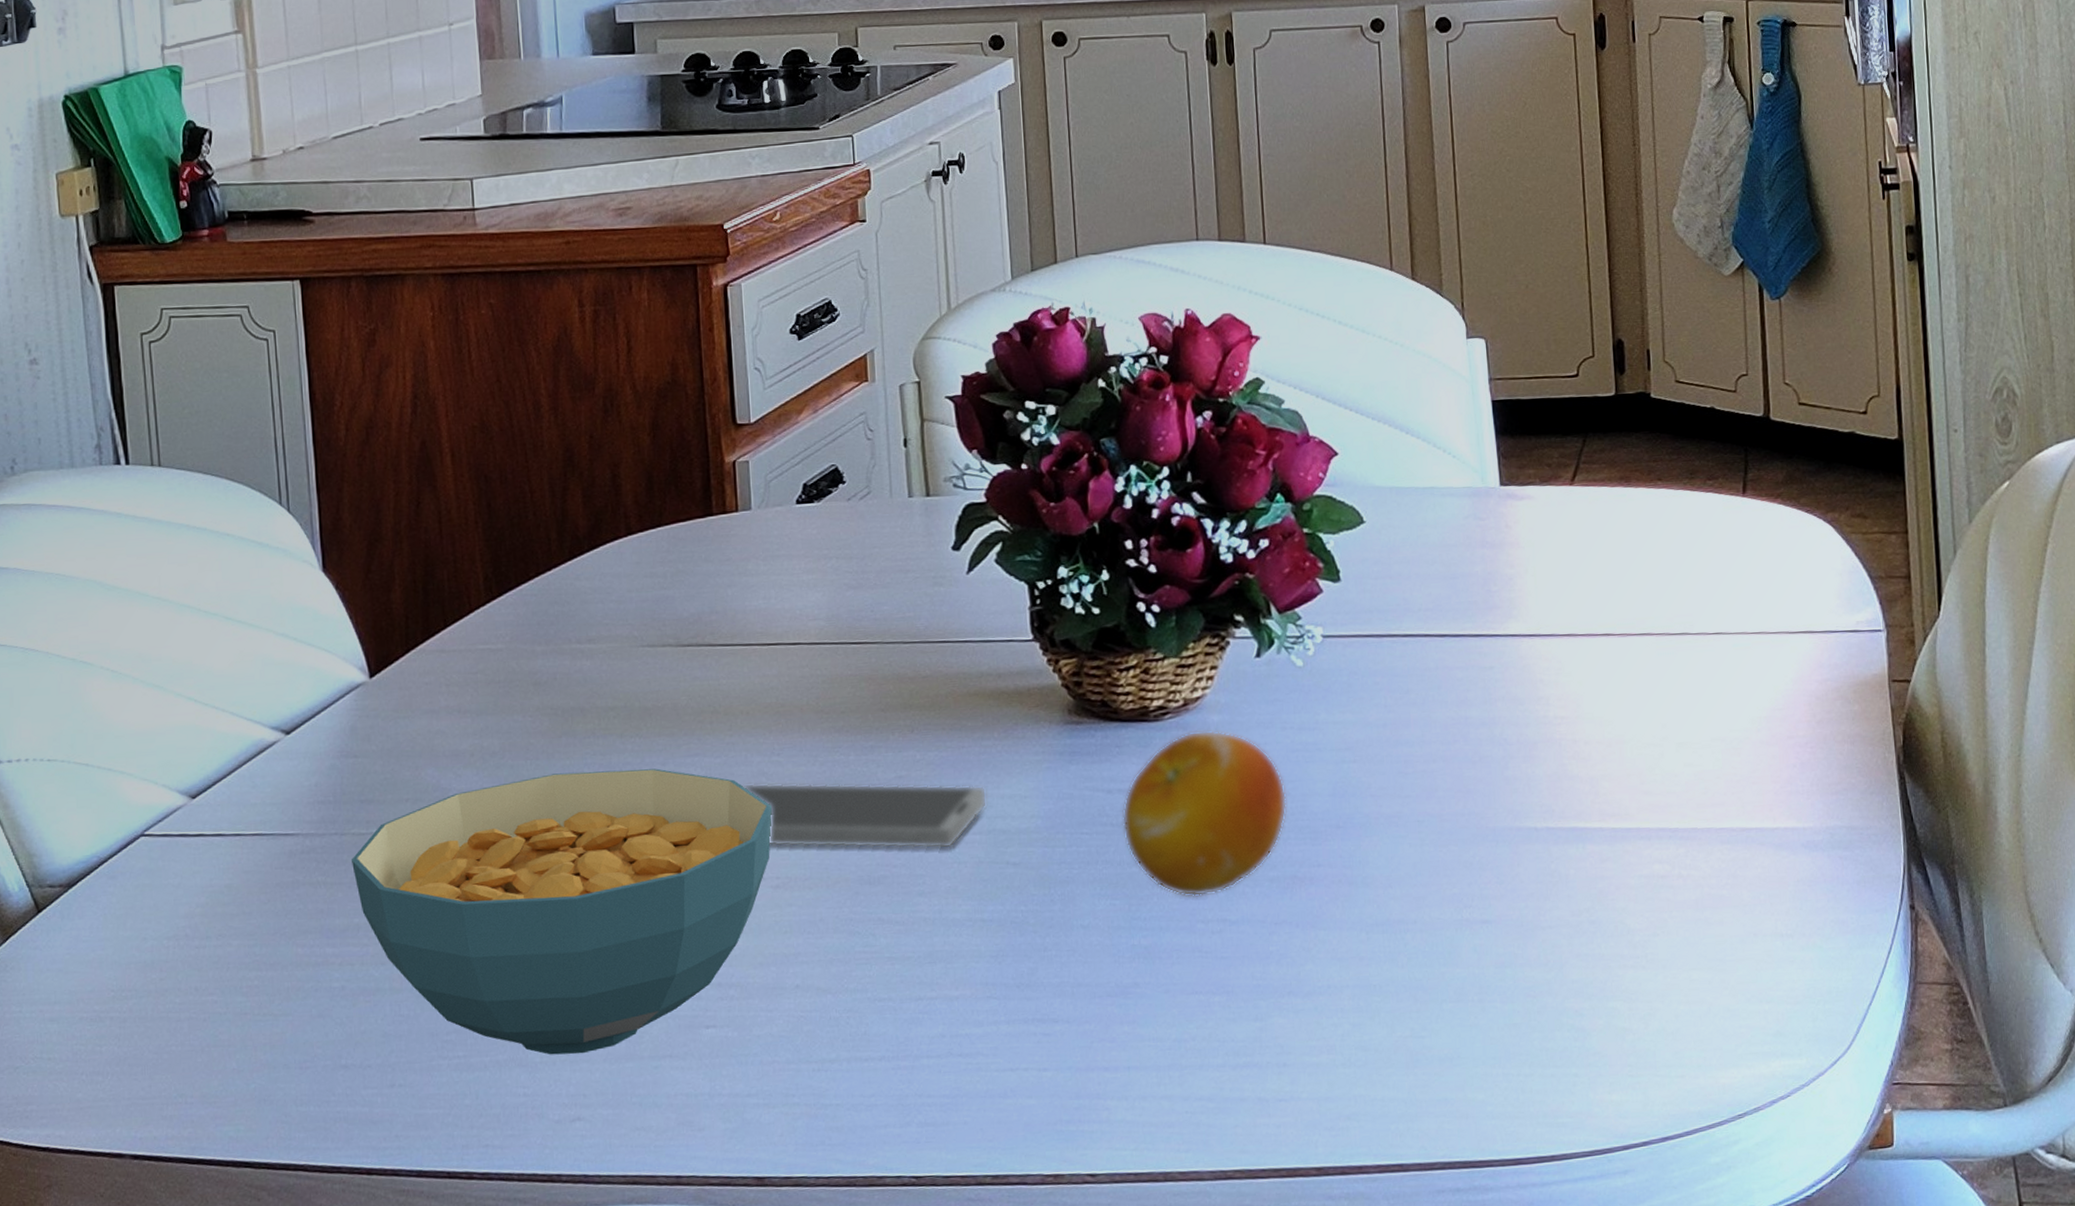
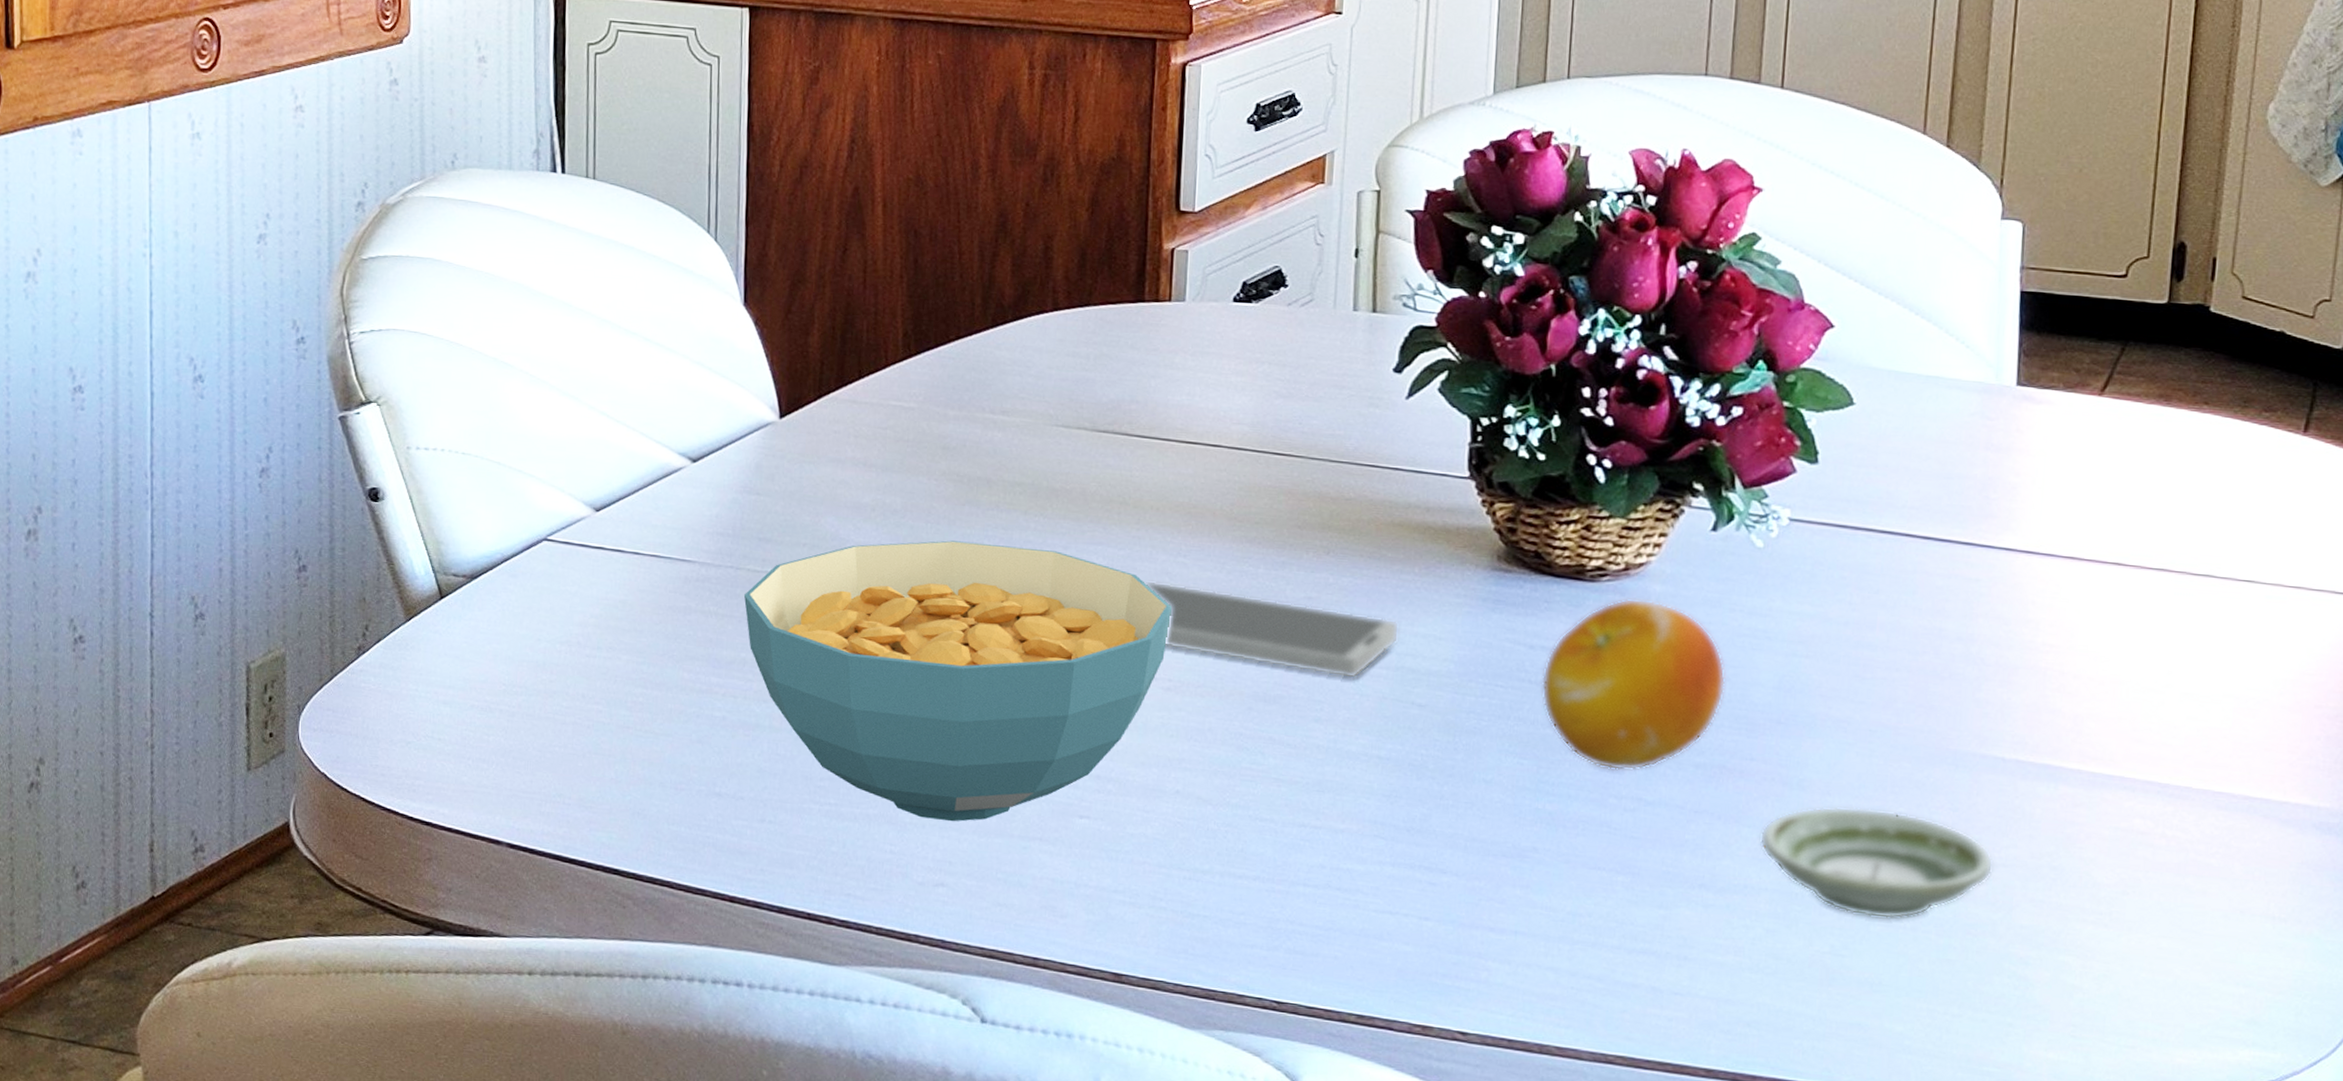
saucer: none [1335,893,1541,997] -> present [1759,806,1994,919]

